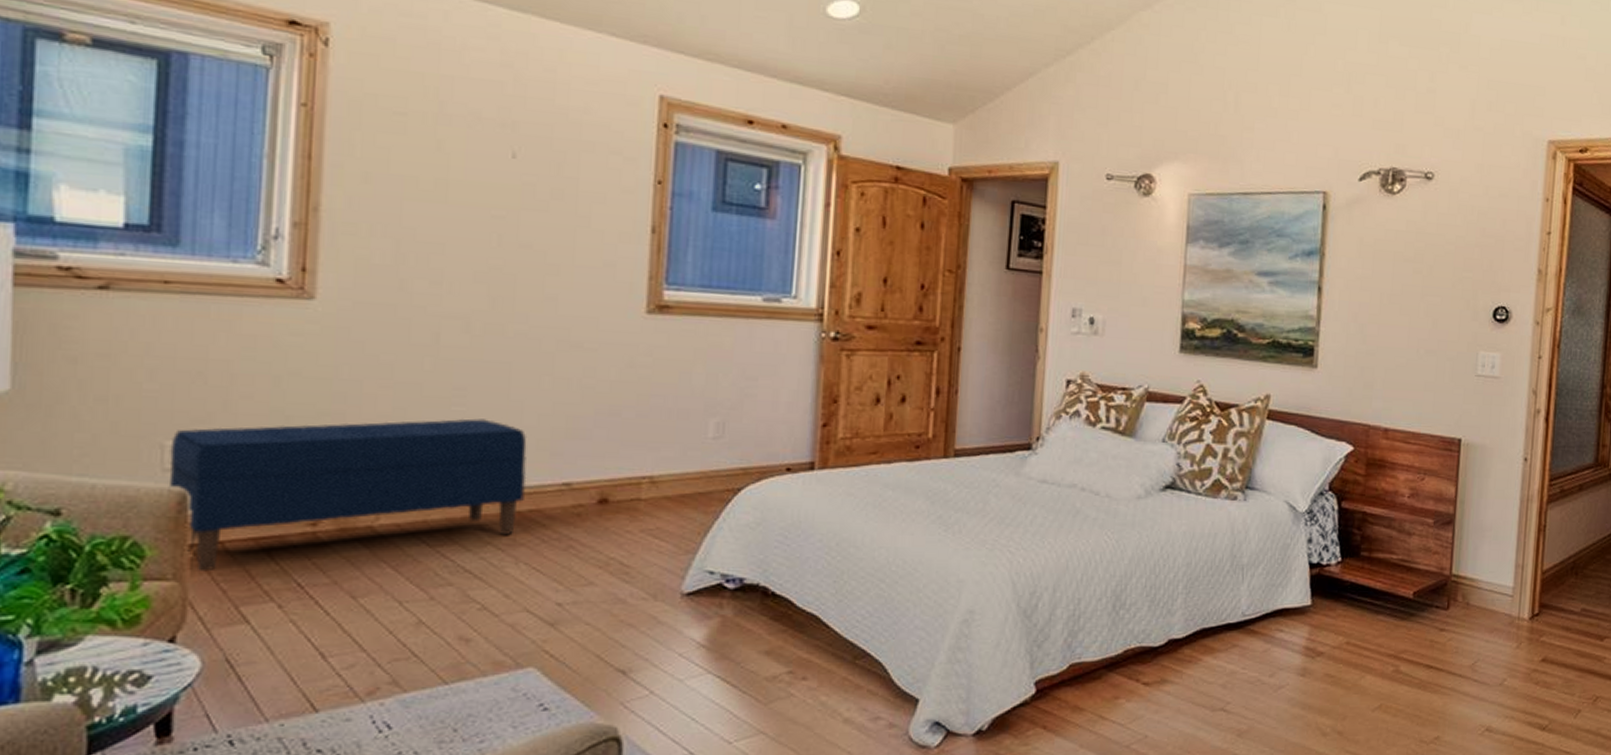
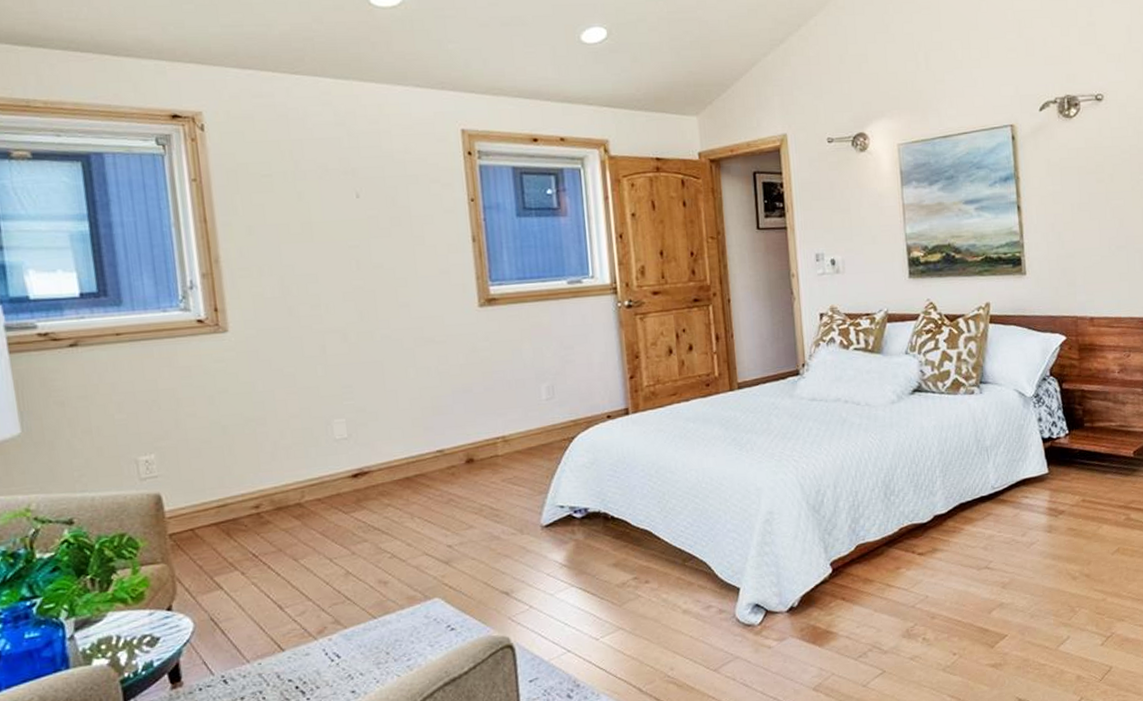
bench: present [168,418,527,572] -> none [142,408,410,554]

